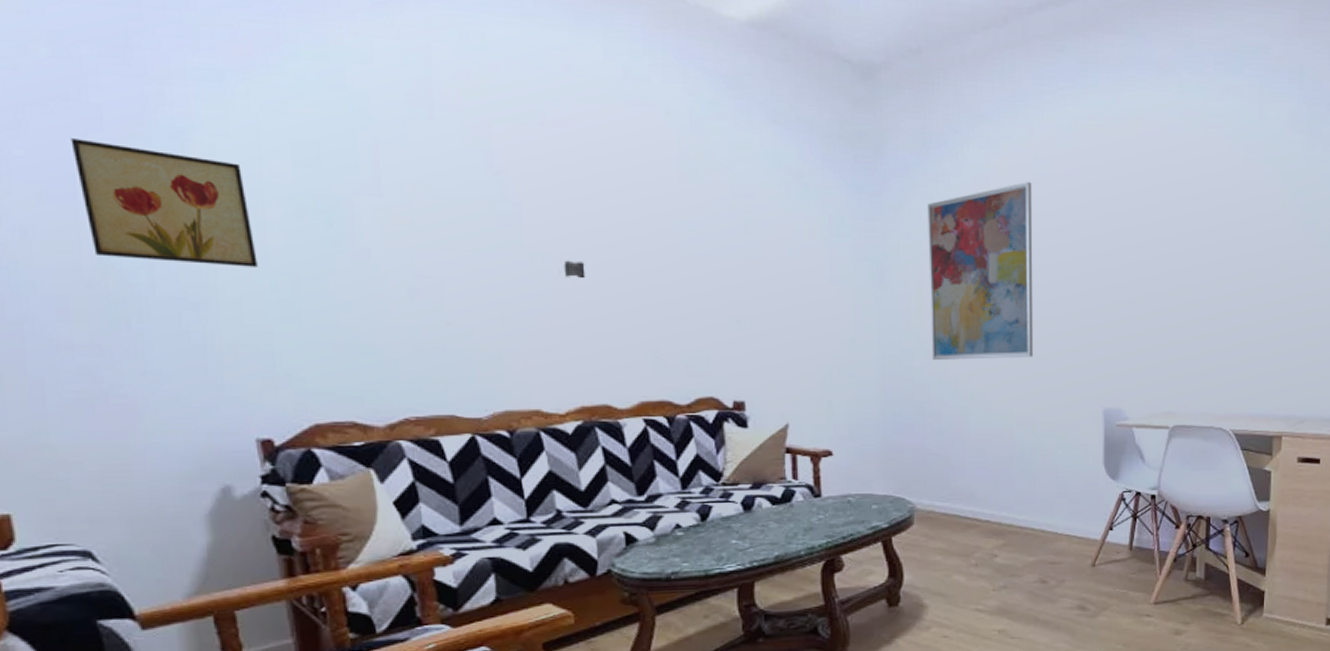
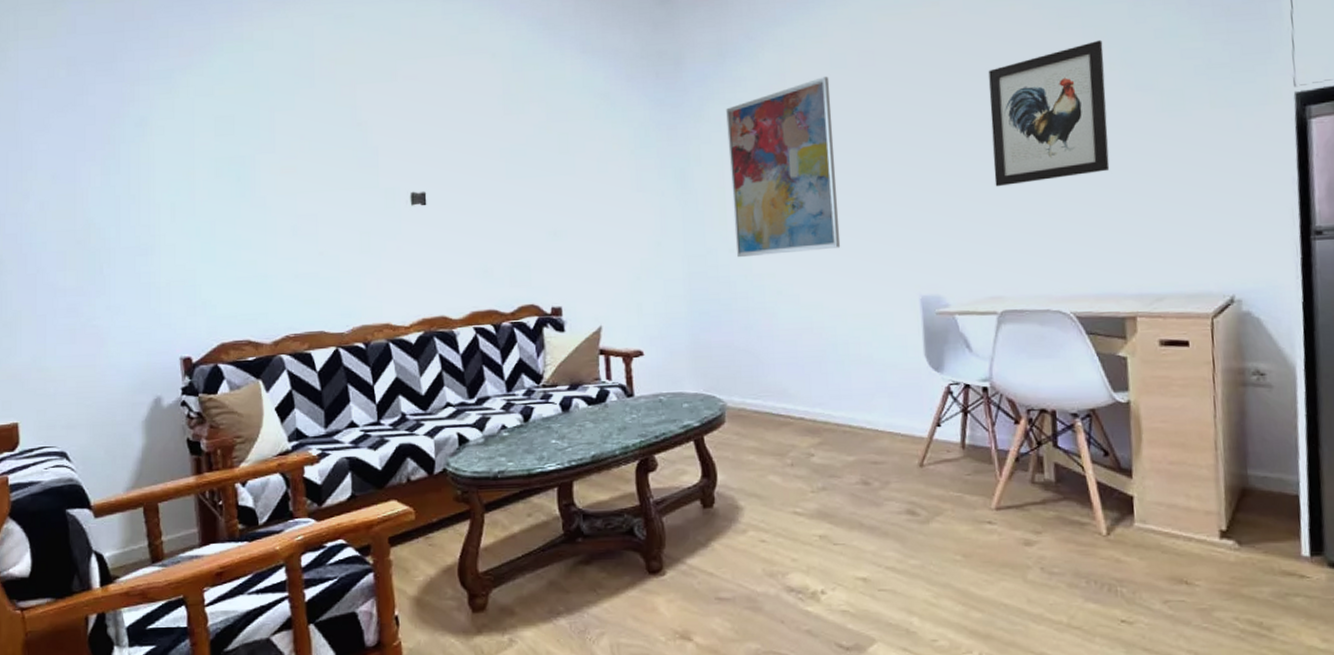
wall art: present [70,138,258,267] -> none [75,132,188,219]
wall art: none [1176,177,1279,310] -> present [988,39,1110,187]

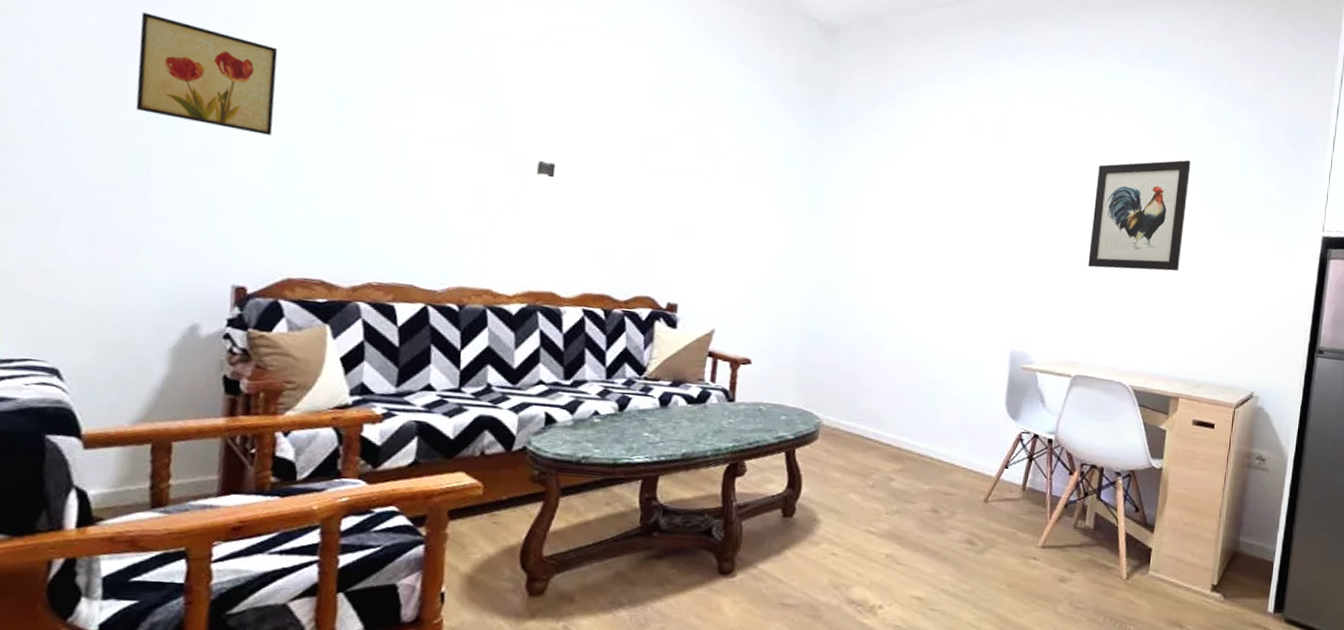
wall art: none [75,132,188,219] -> present [135,12,278,135]
wall art: present [726,77,841,258] -> none [856,138,965,295]

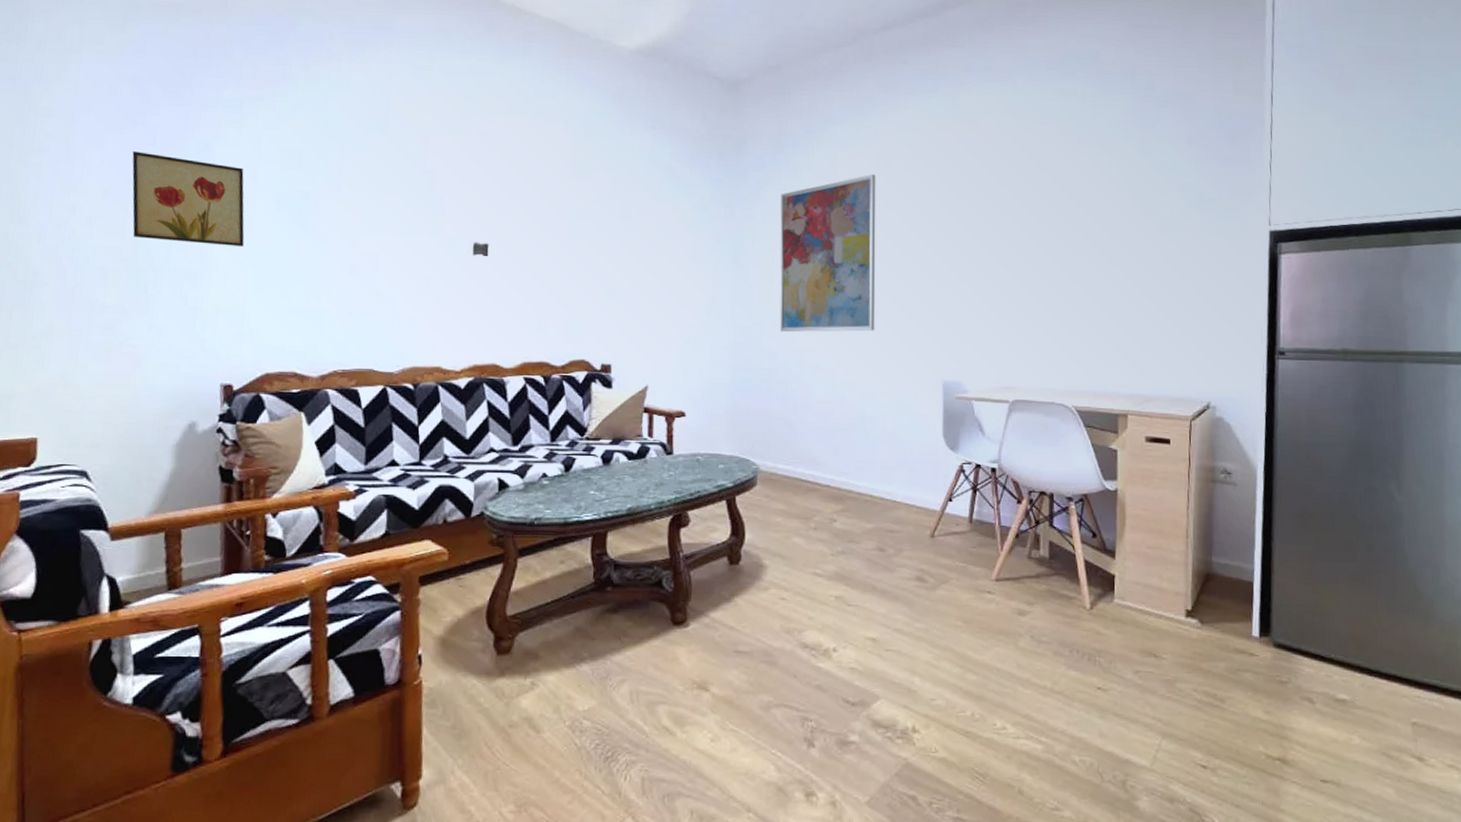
wall art: none [856,138,965,295] -> present [779,174,876,333]
wall art: present [1088,160,1191,271] -> none [1015,167,1115,289]

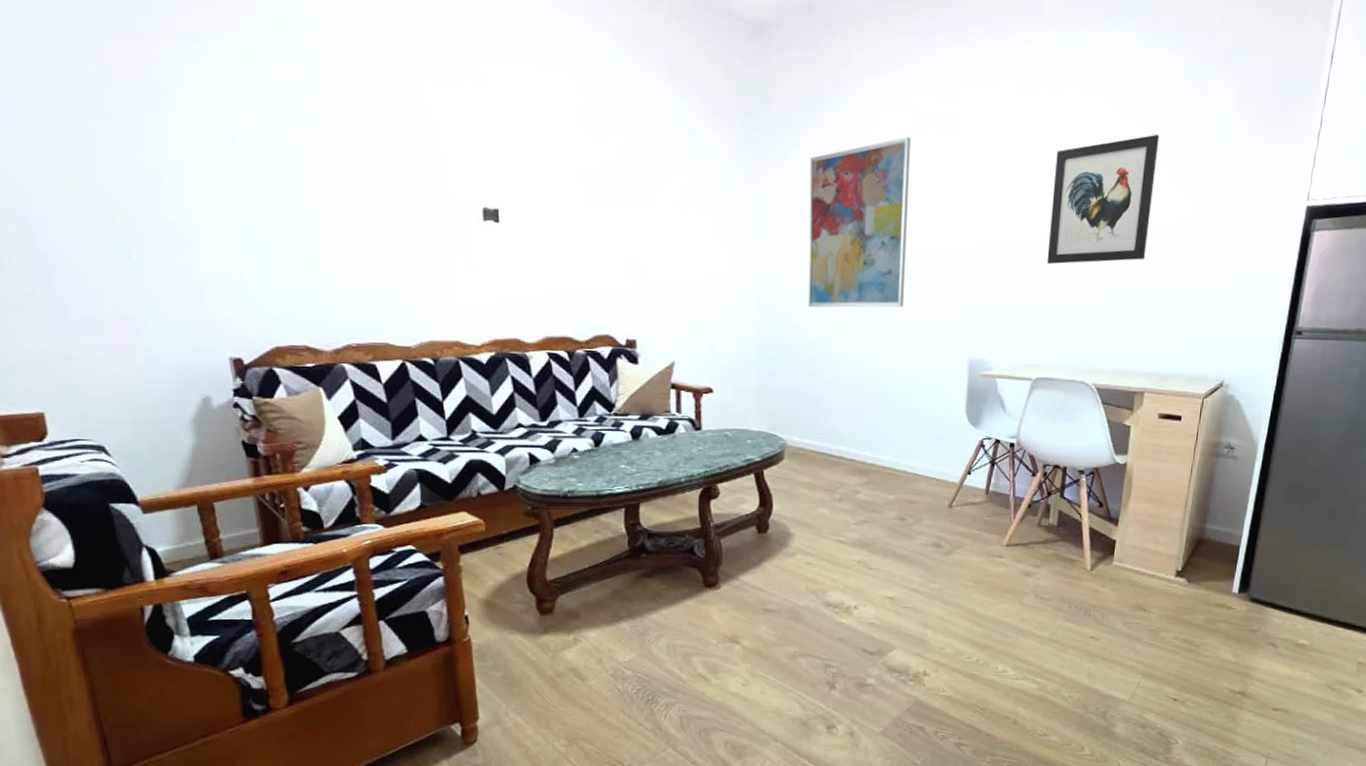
wall art: present [132,151,245,246] -> none [83,94,230,208]
wall art: none [1015,167,1115,289] -> present [1047,134,1160,265]

